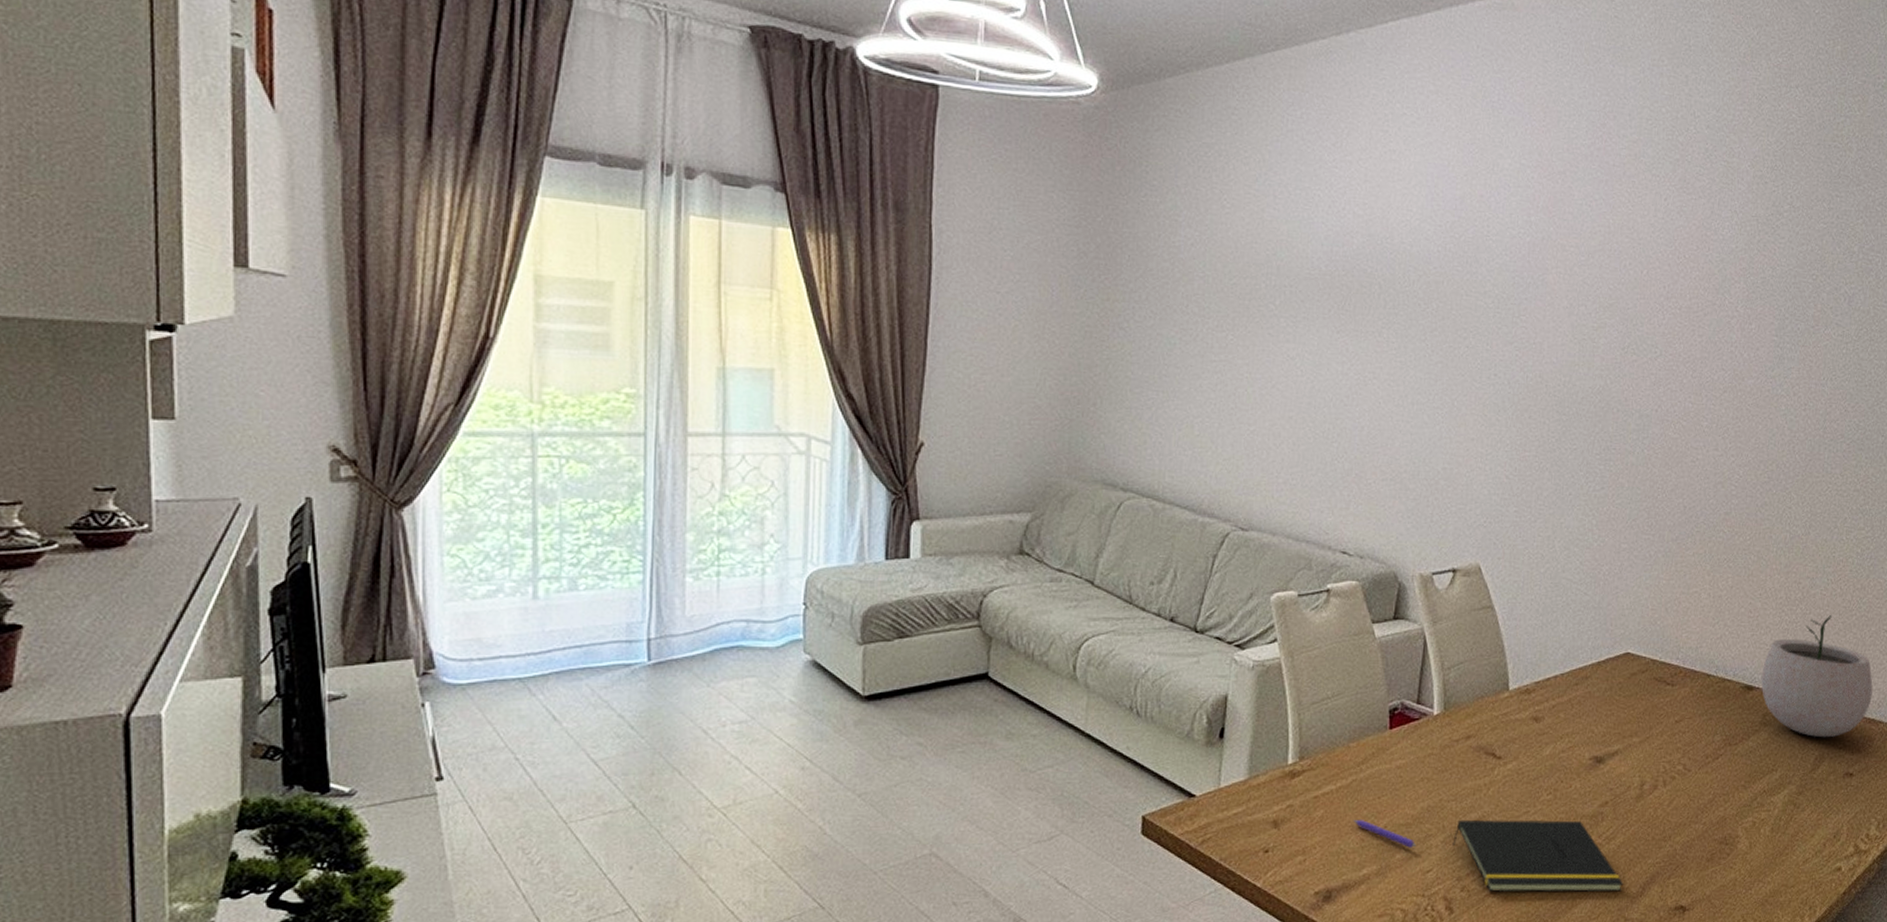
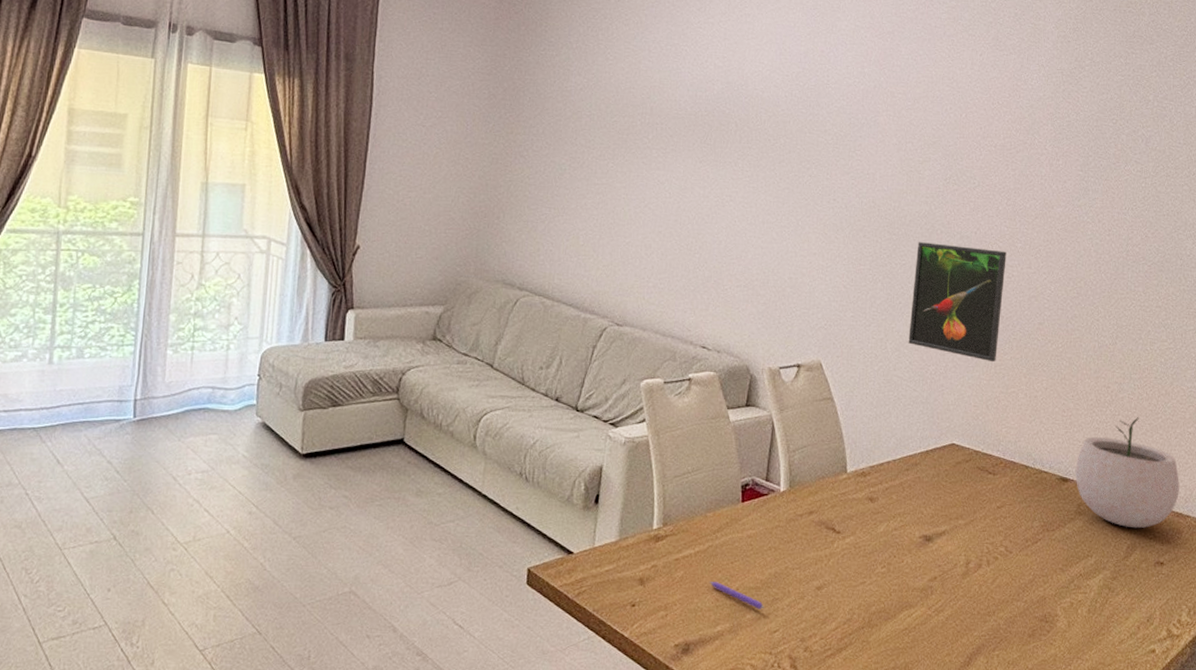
notepad: present [1452,819,1624,893] -> none [797,586,952,660]
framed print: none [1579,423,1691,559] -> present [908,242,1007,363]

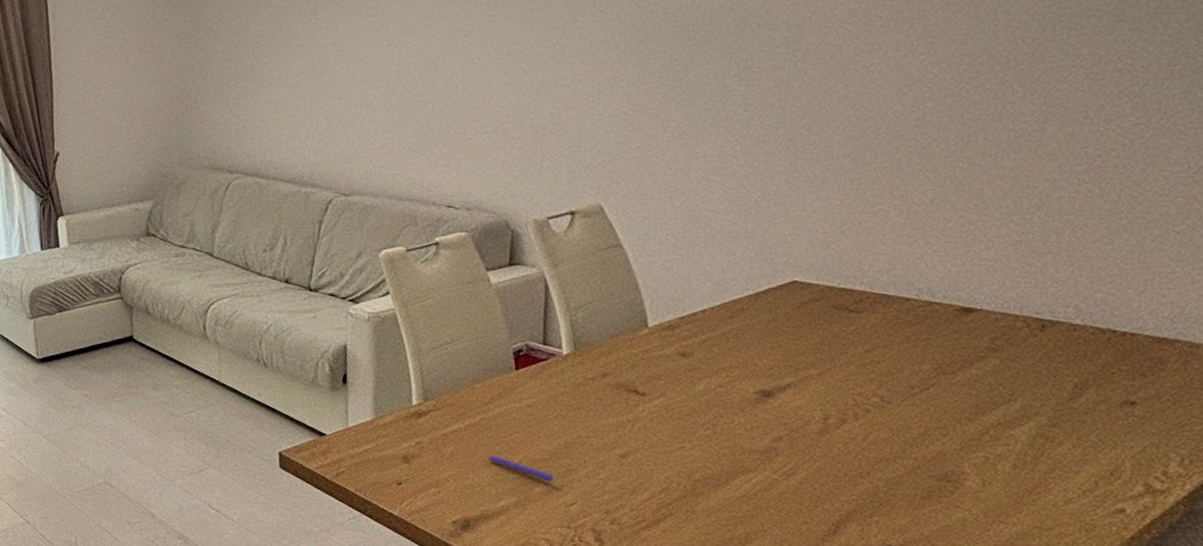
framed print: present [908,242,1007,363] -> none [720,34,860,177]
plant pot: present [1075,416,1179,529] -> none [984,219,1161,362]

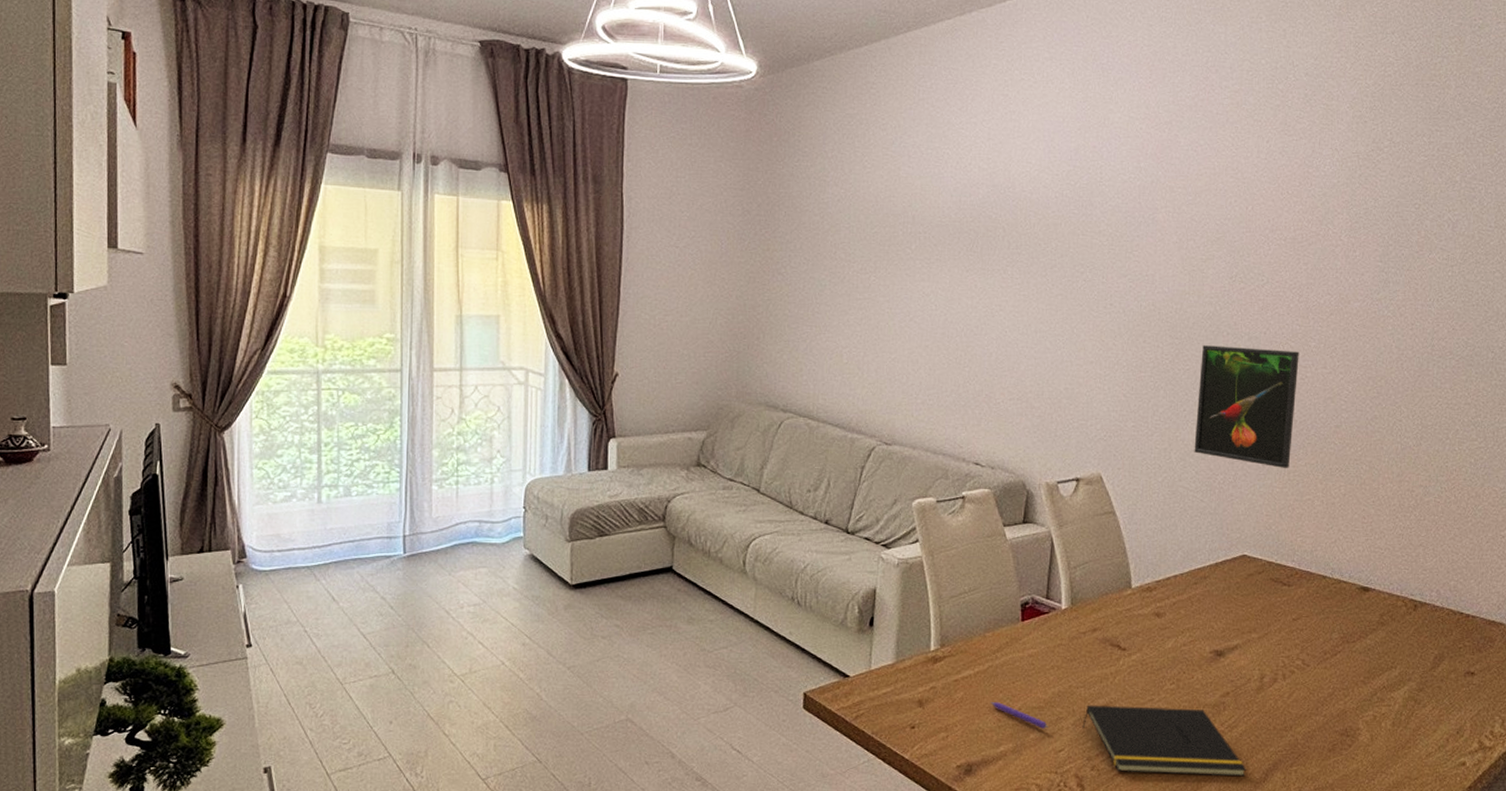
notepad: none [597,455,811,529] -> present [1082,705,1247,777]
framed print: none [720,34,860,177] -> present [1194,345,1299,469]

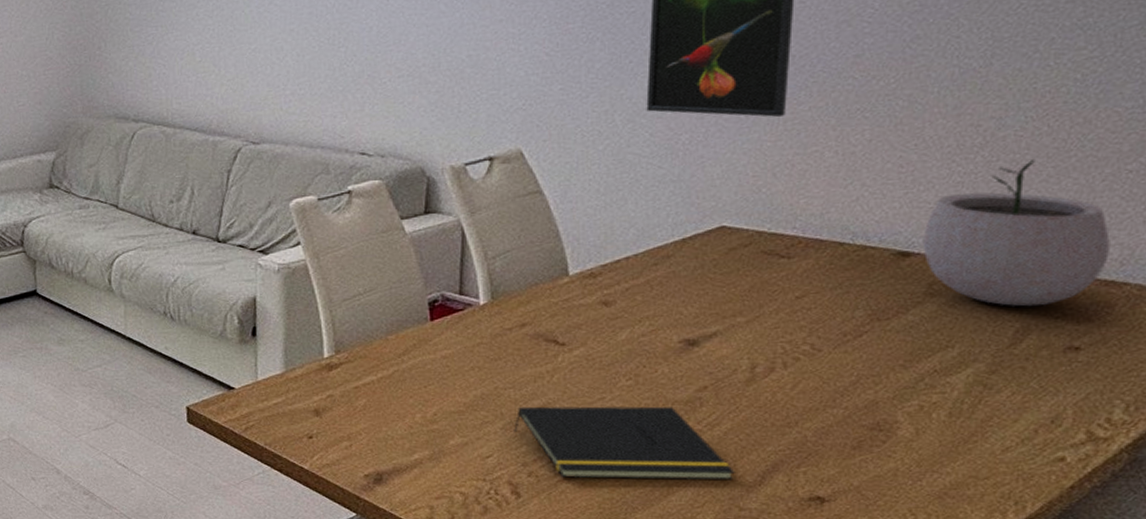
pen: present [990,702,1049,729] -> none [399,408,472,434]
plant pot: none [1377,520,1492,638] -> present [922,158,1110,307]

